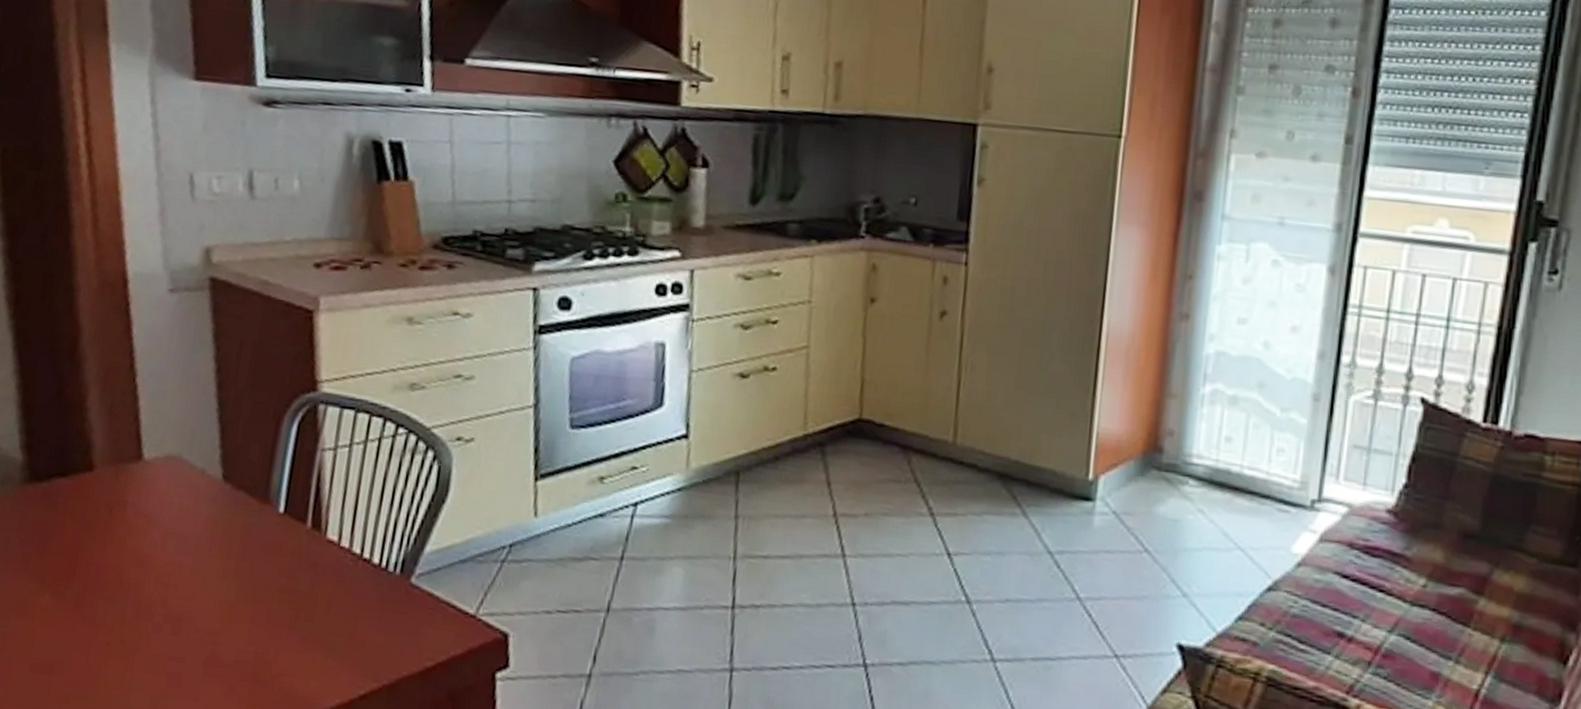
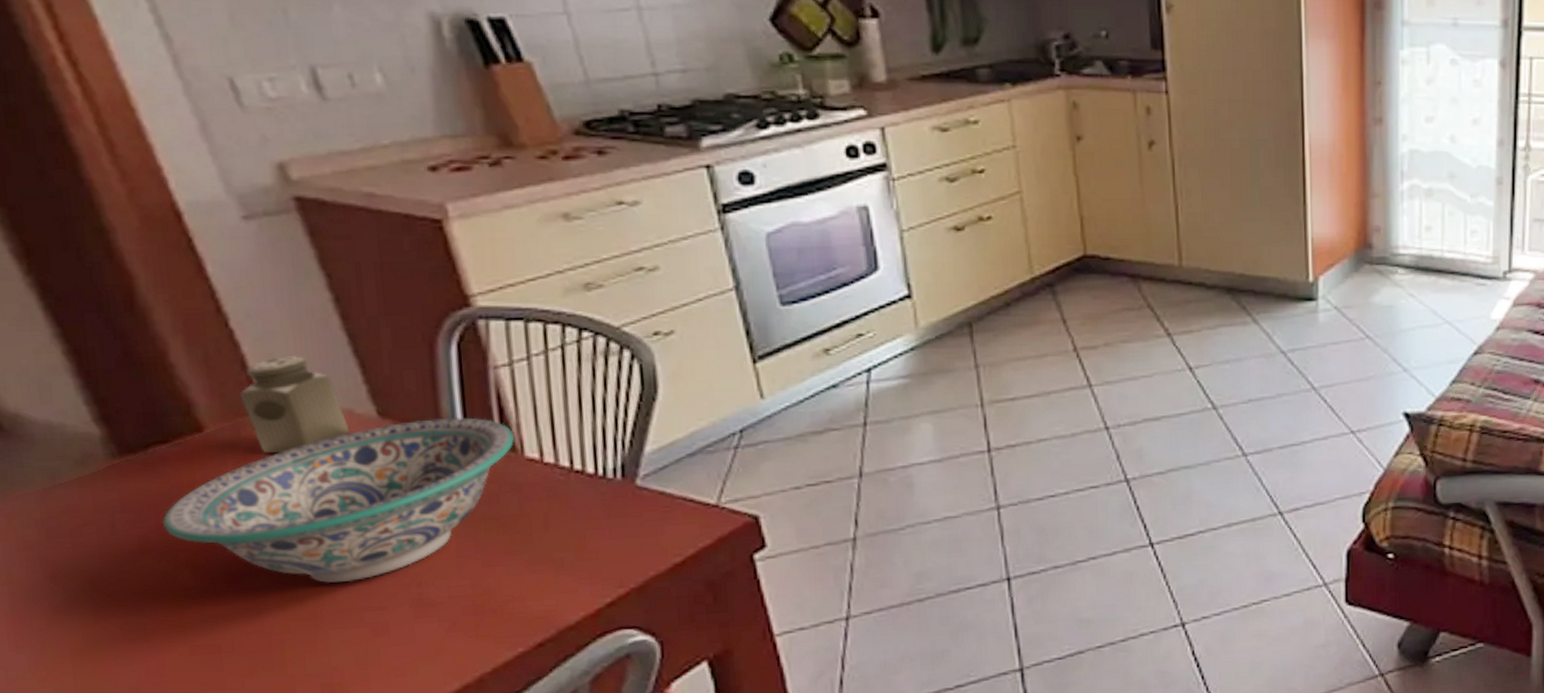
decorative bowl: none [42,488,323,630] -> present [162,417,516,584]
salt shaker: none [125,414,199,500] -> present [239,356,350,453]

